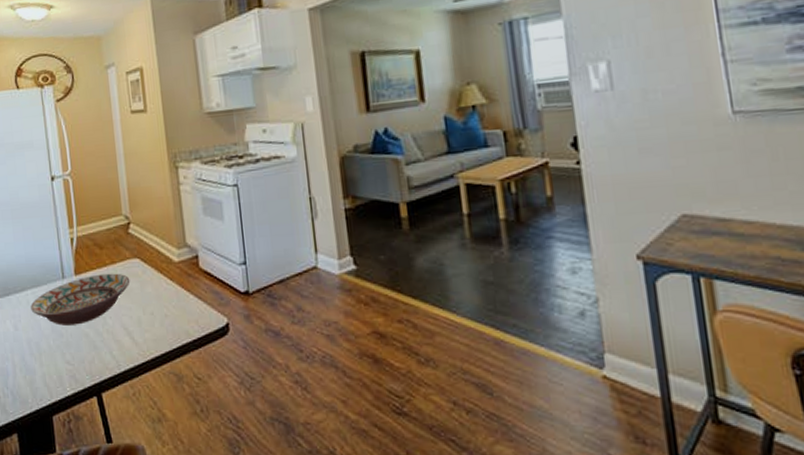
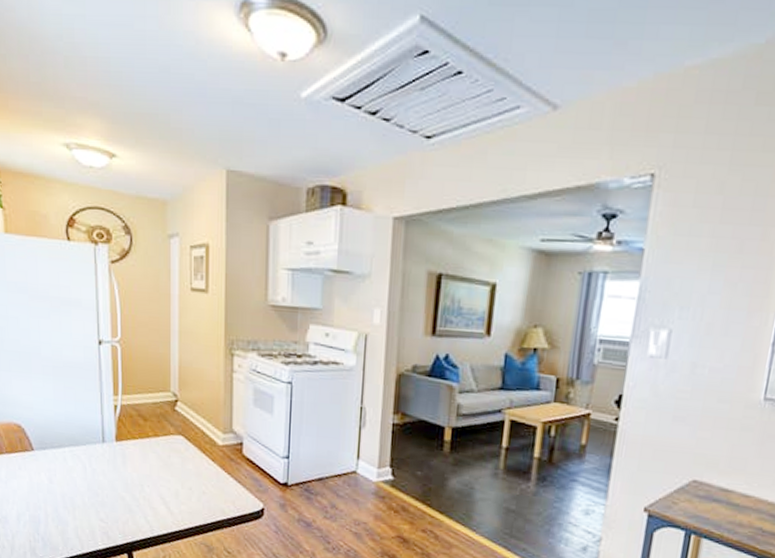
decorative bowl: present [30,273,130,326] -> none [67,444,172,488]

